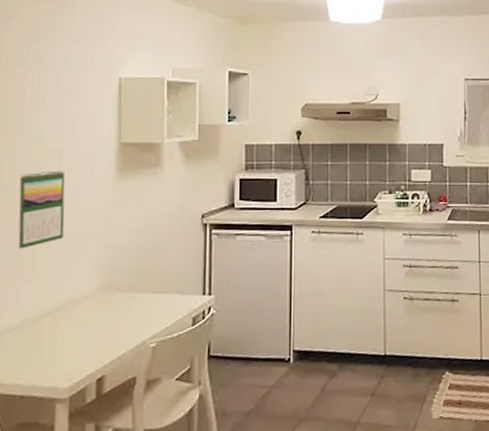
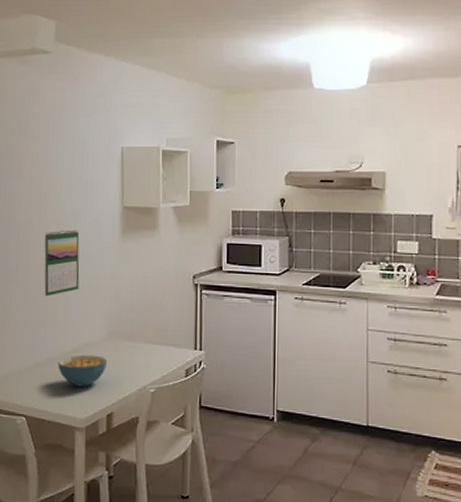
cereal bowl: none [34,312,99,351] -> present [58,354,108,387]

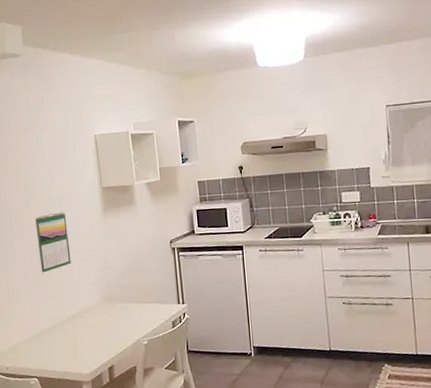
cereal bowl: present [58,354,108,387] -> none [60,318,104,347]

